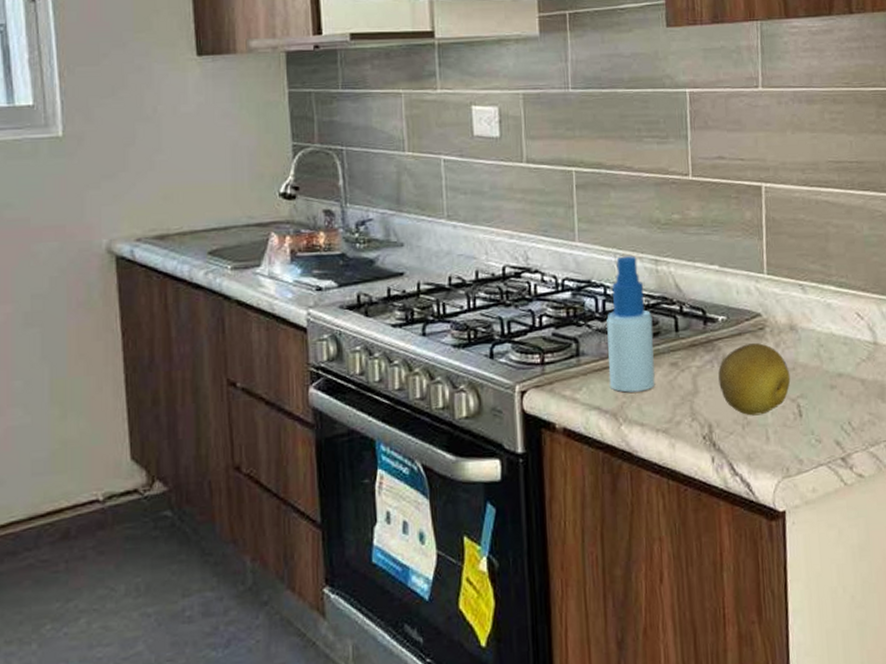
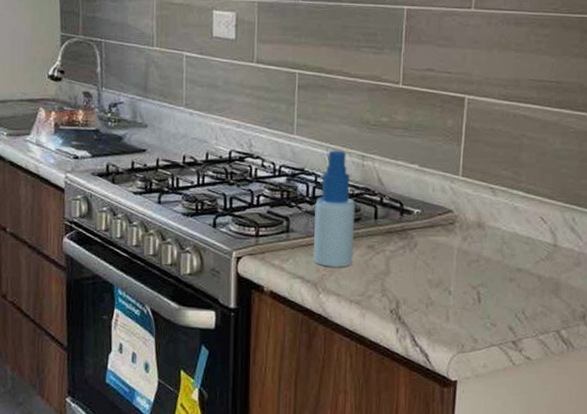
fruit: present [718,343,791,416] -> none [409,235,474,298]

